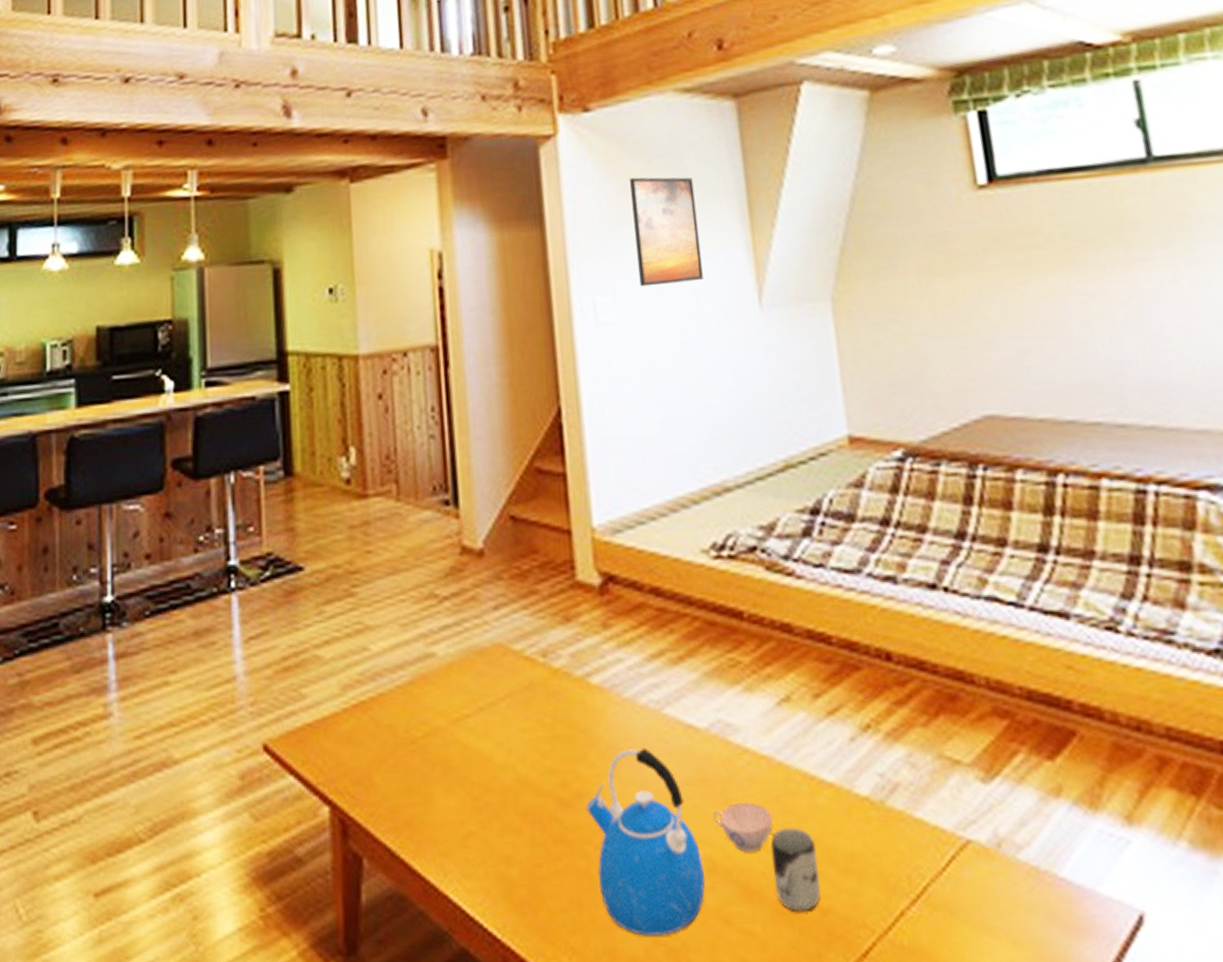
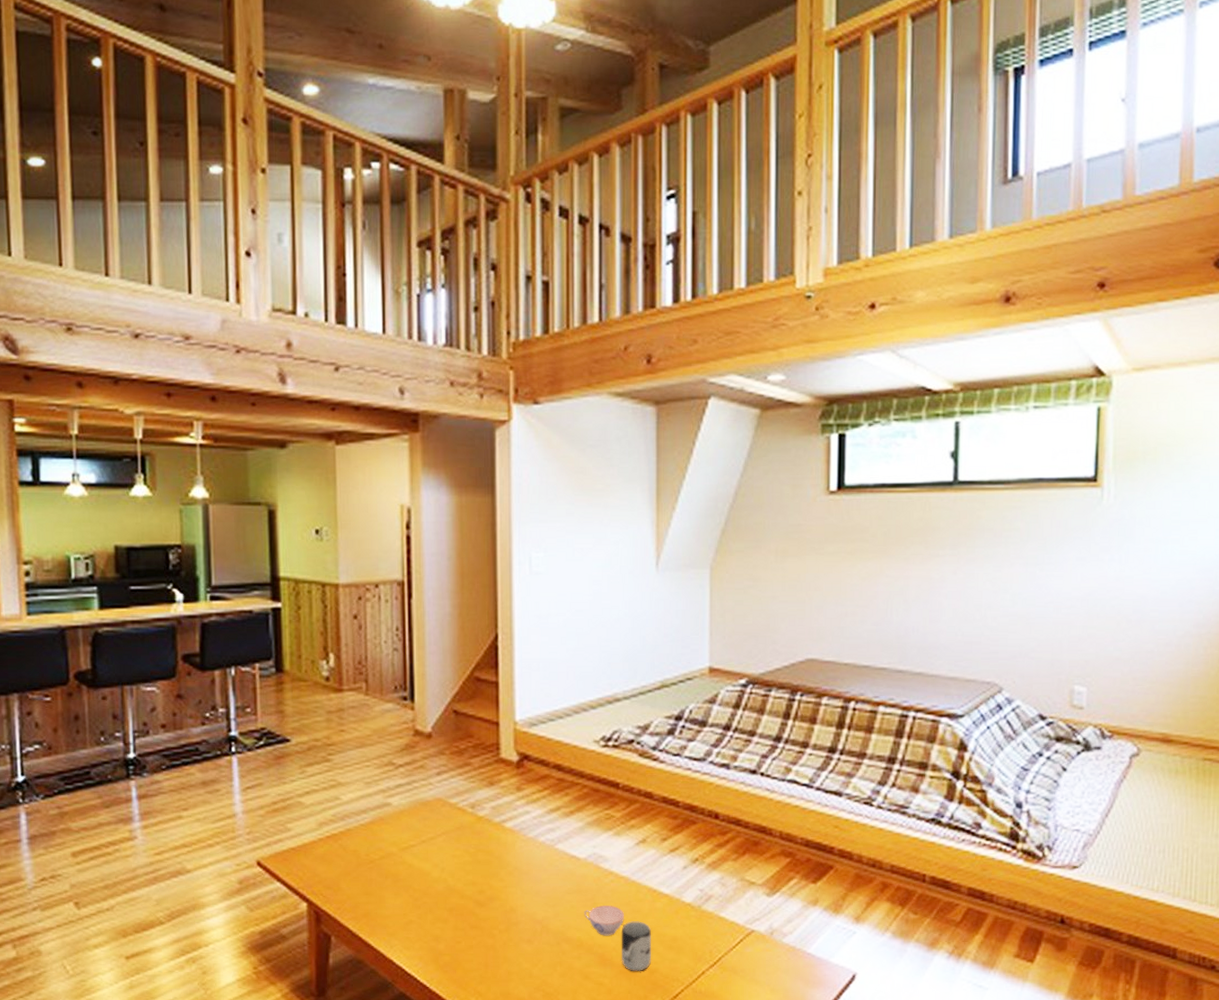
kettle: present [586,747,706,936] -> none [495,869,574,985]
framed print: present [630,177,703,287] -> none [566,461,616,548]

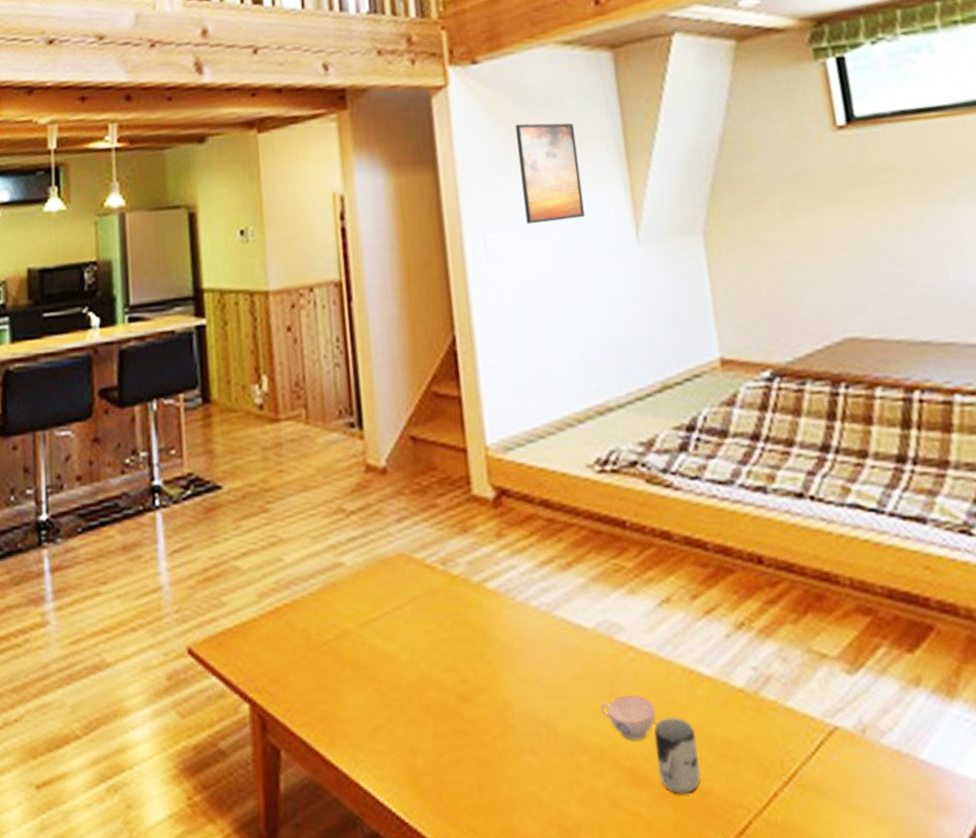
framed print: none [566,461,616,548] -> present [515,123,585,225]

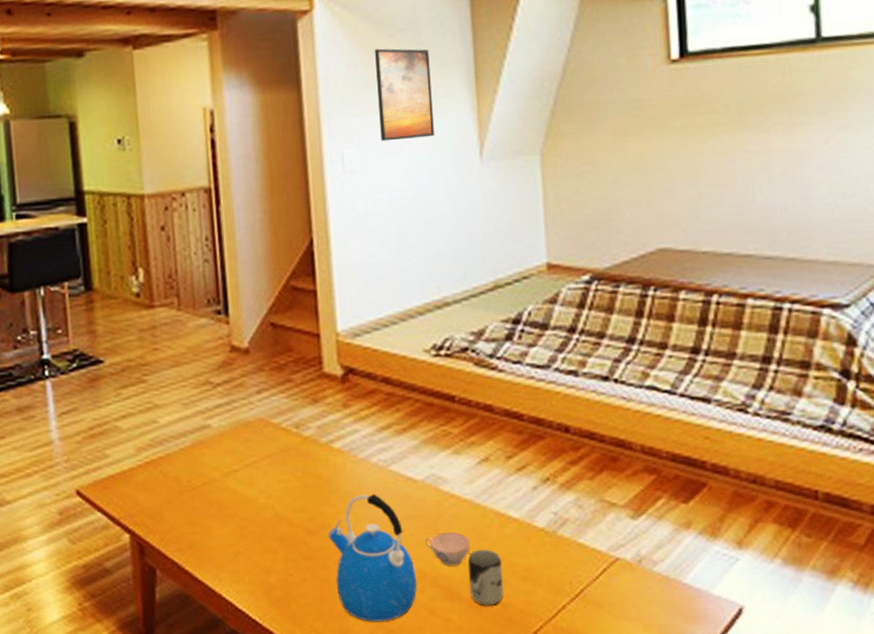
kettle: none [484,646,595,818] -> present [328,493,417,622]

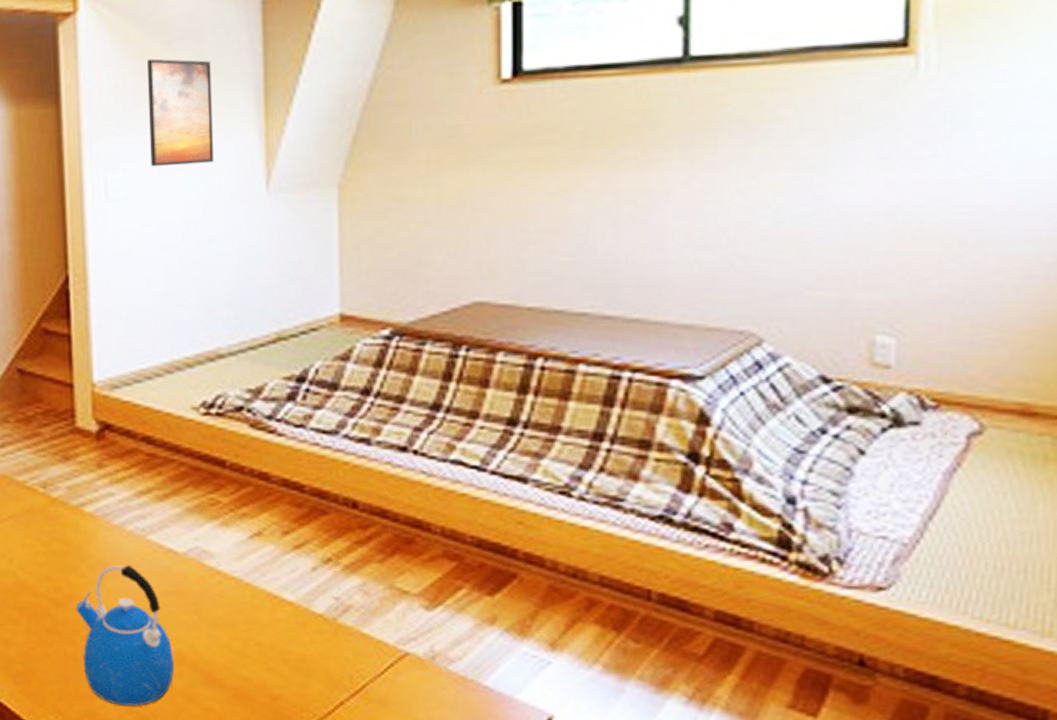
teacup: present [425,532,470,566] -> none [185,612,236,650]
cup: present [467,549,504,607] -> none [233,633,273,697]

